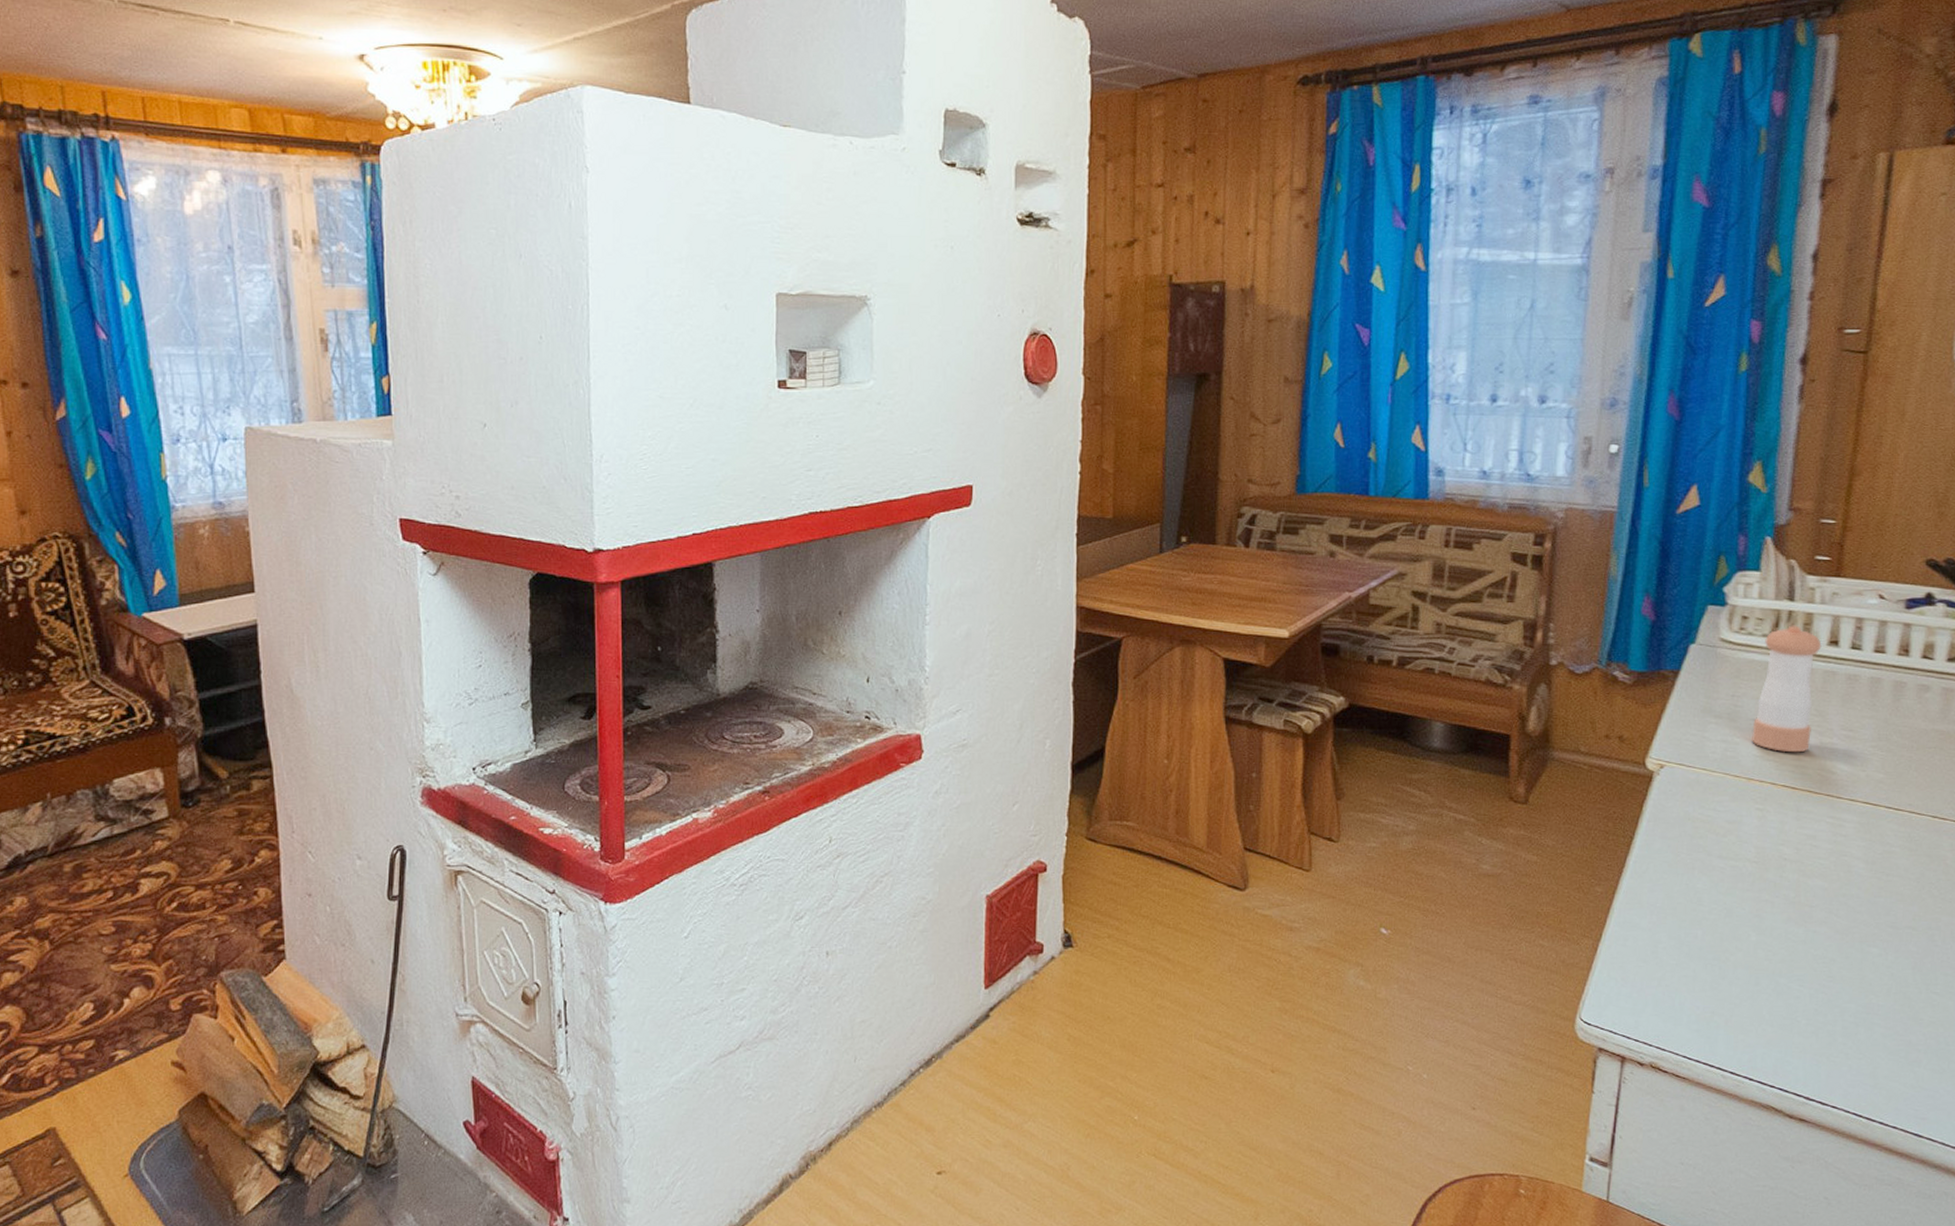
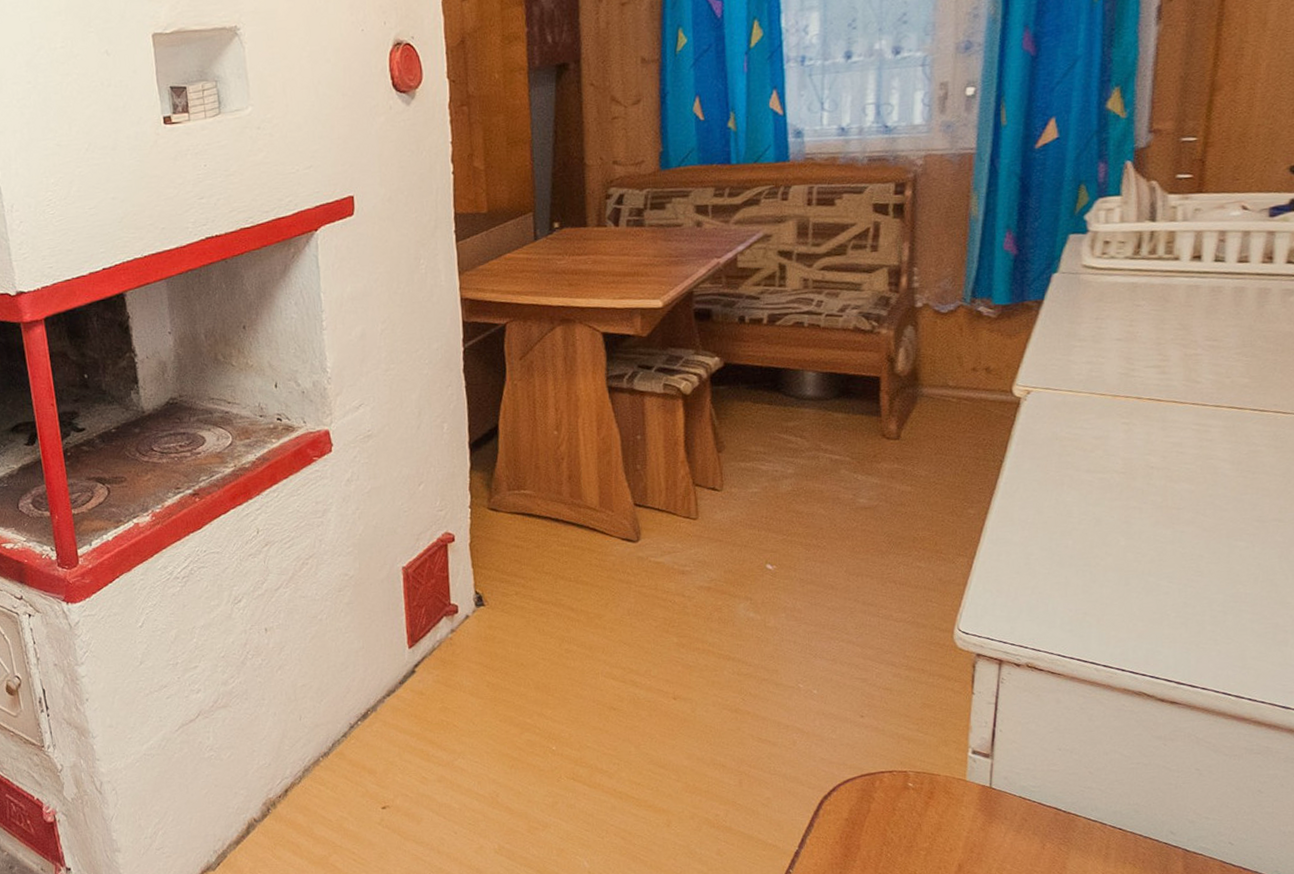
pepper shaker: present [1752,625,1822,753] -> none [1116,244,1185,367]

